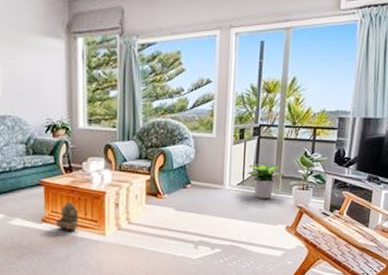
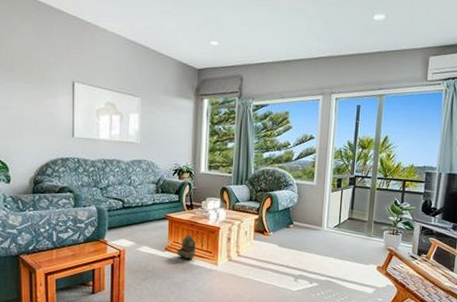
potted plant: present [248,164,285,199] -> none [344,210,377,241]

